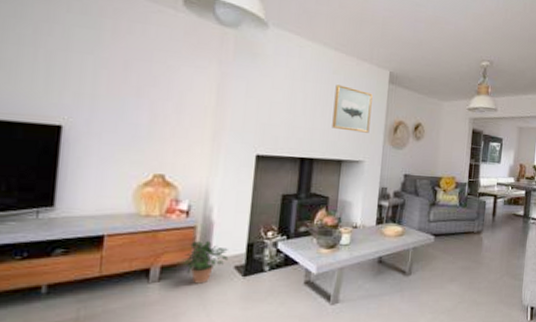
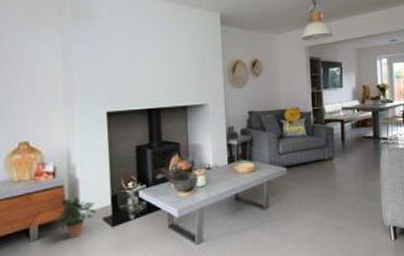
wall art: present [332,85,373,133] -> none [170,34,209,77]

